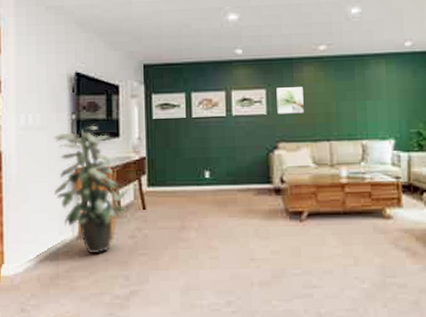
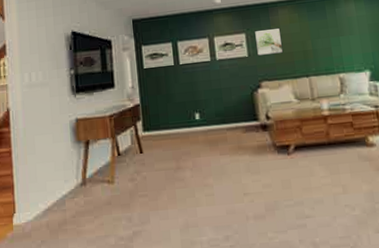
indoor plant: present [53,125,128,253] -> none [55,78,126,198]

